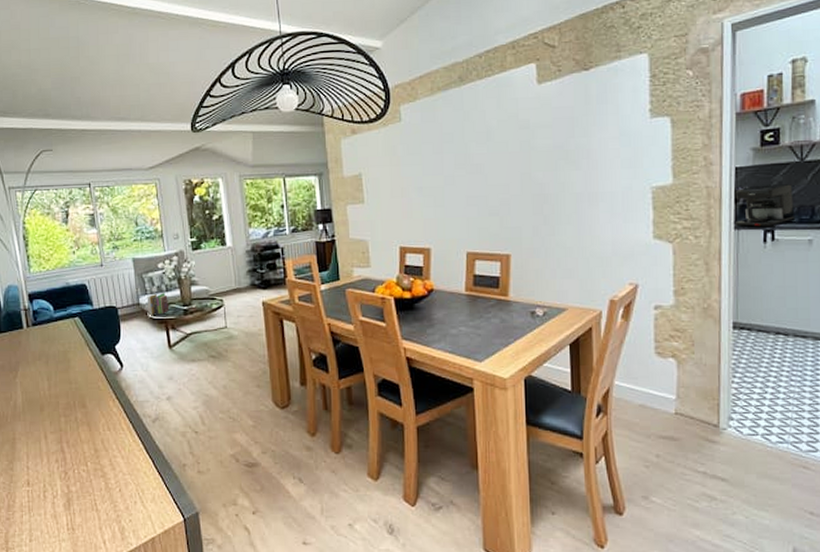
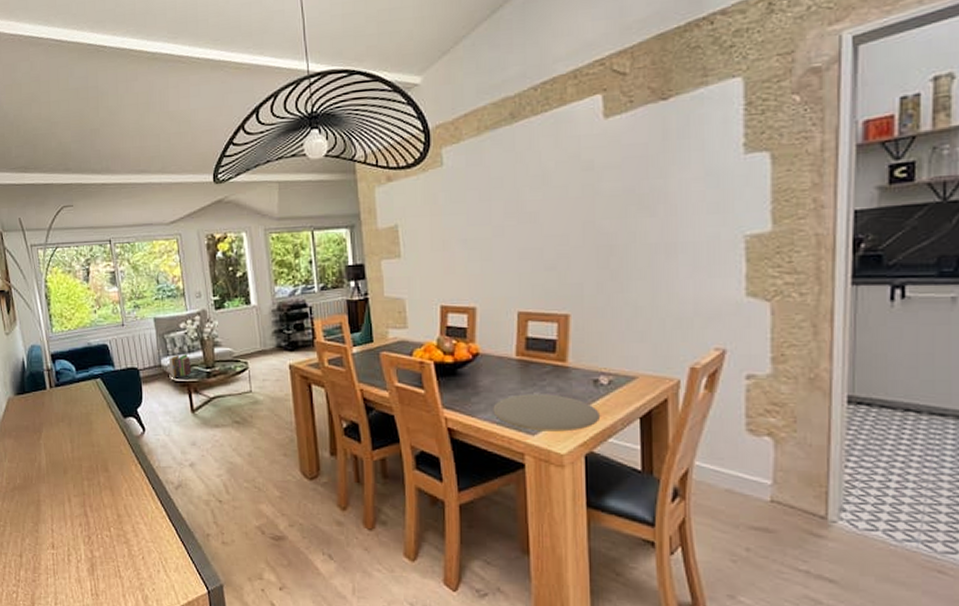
placemat: none [446,325,538,358] -> present [493,394,601,432]
coffee maker: present [735,184,796,228] -> none [853,229,934,283]

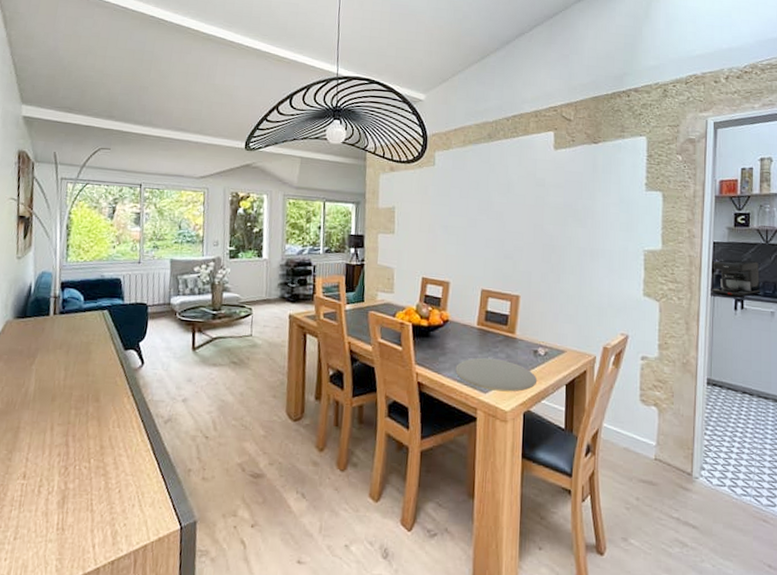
books: present [169,354,192,377] -> none [177,295,199,316]
coffee maker: none [853,229,934,283] -> present [712,259,761,298]

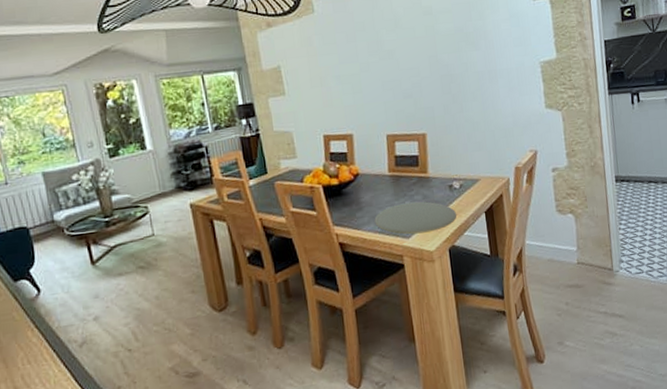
coffee maker: present [712,259,761,298] -> none [606,52,654,93]

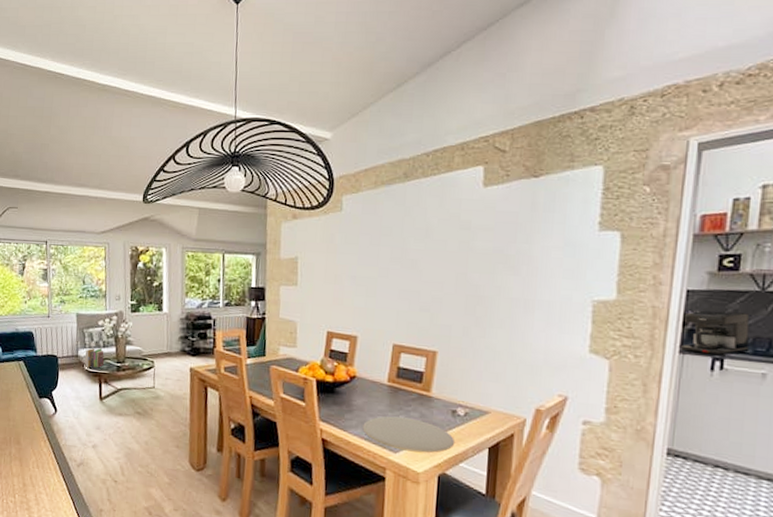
books: none [62,206,89,232] -> present [85,348,105,368]
coffee maker: none [606,52,654,93] -> present [681,310,750,356]

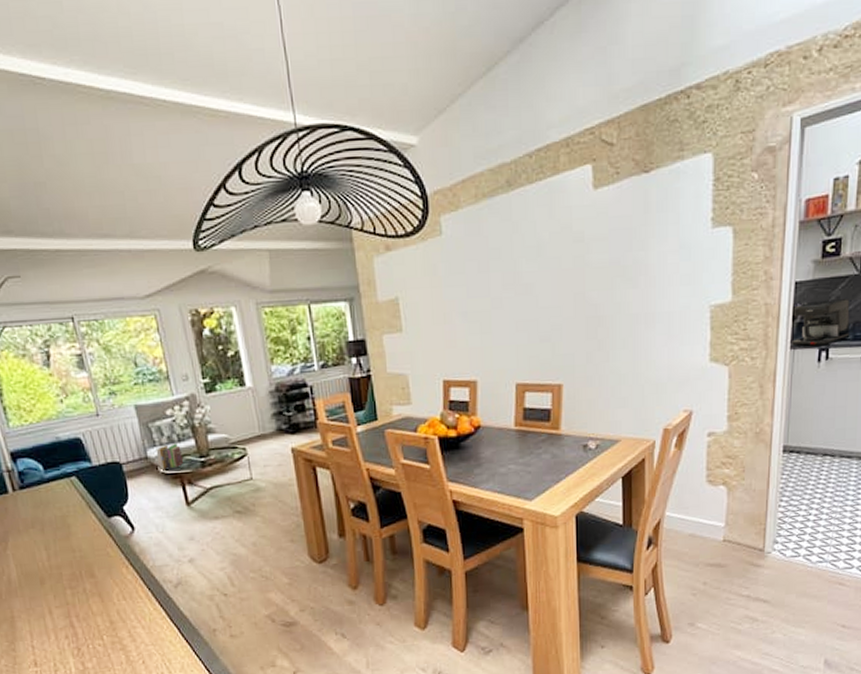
placemat: present [362,416,456,454] -> none [494,461,589,497]

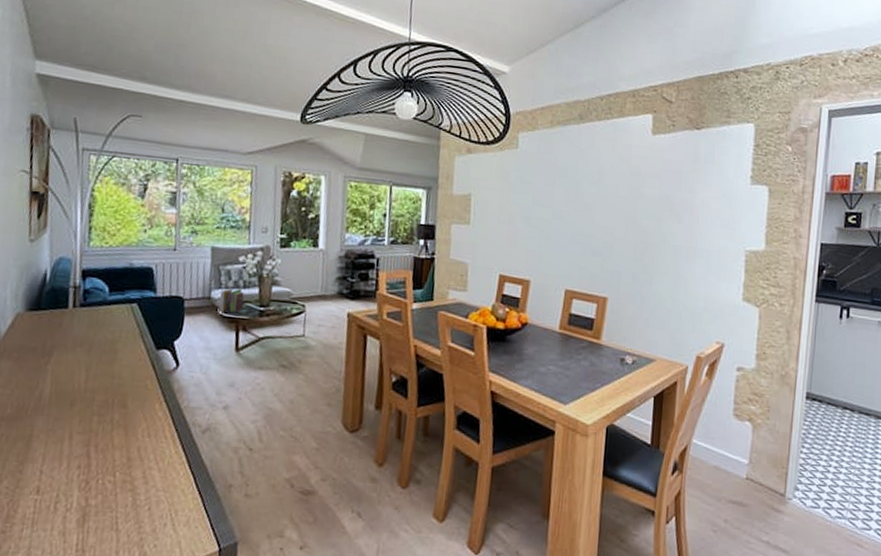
coffee maker: present [792,299,850,347] -> none [817,263,869,305]

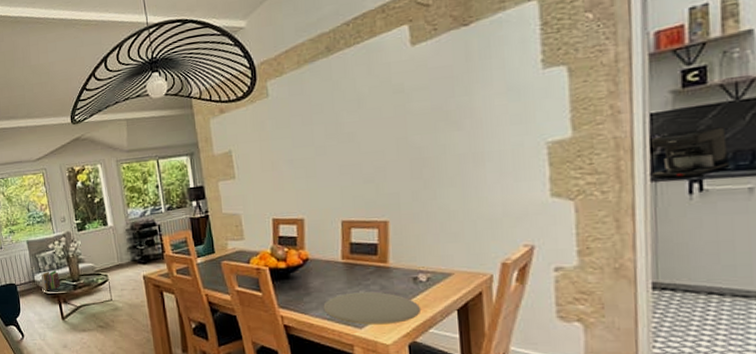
placemat: none [533,365,623,404] -> present [323,292,422,325]
coffee maker: none [817,263,869,305] -> present [650,127,731,179]

